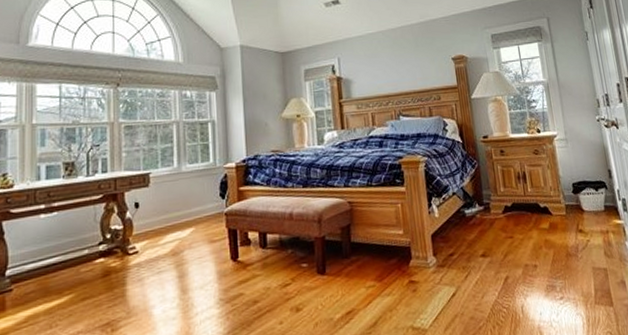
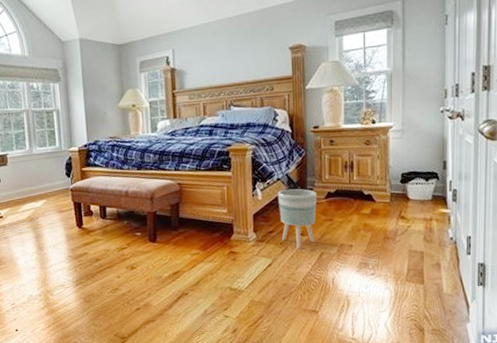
planter: none [454,203,498,273] -> present [277,188,318,249]

